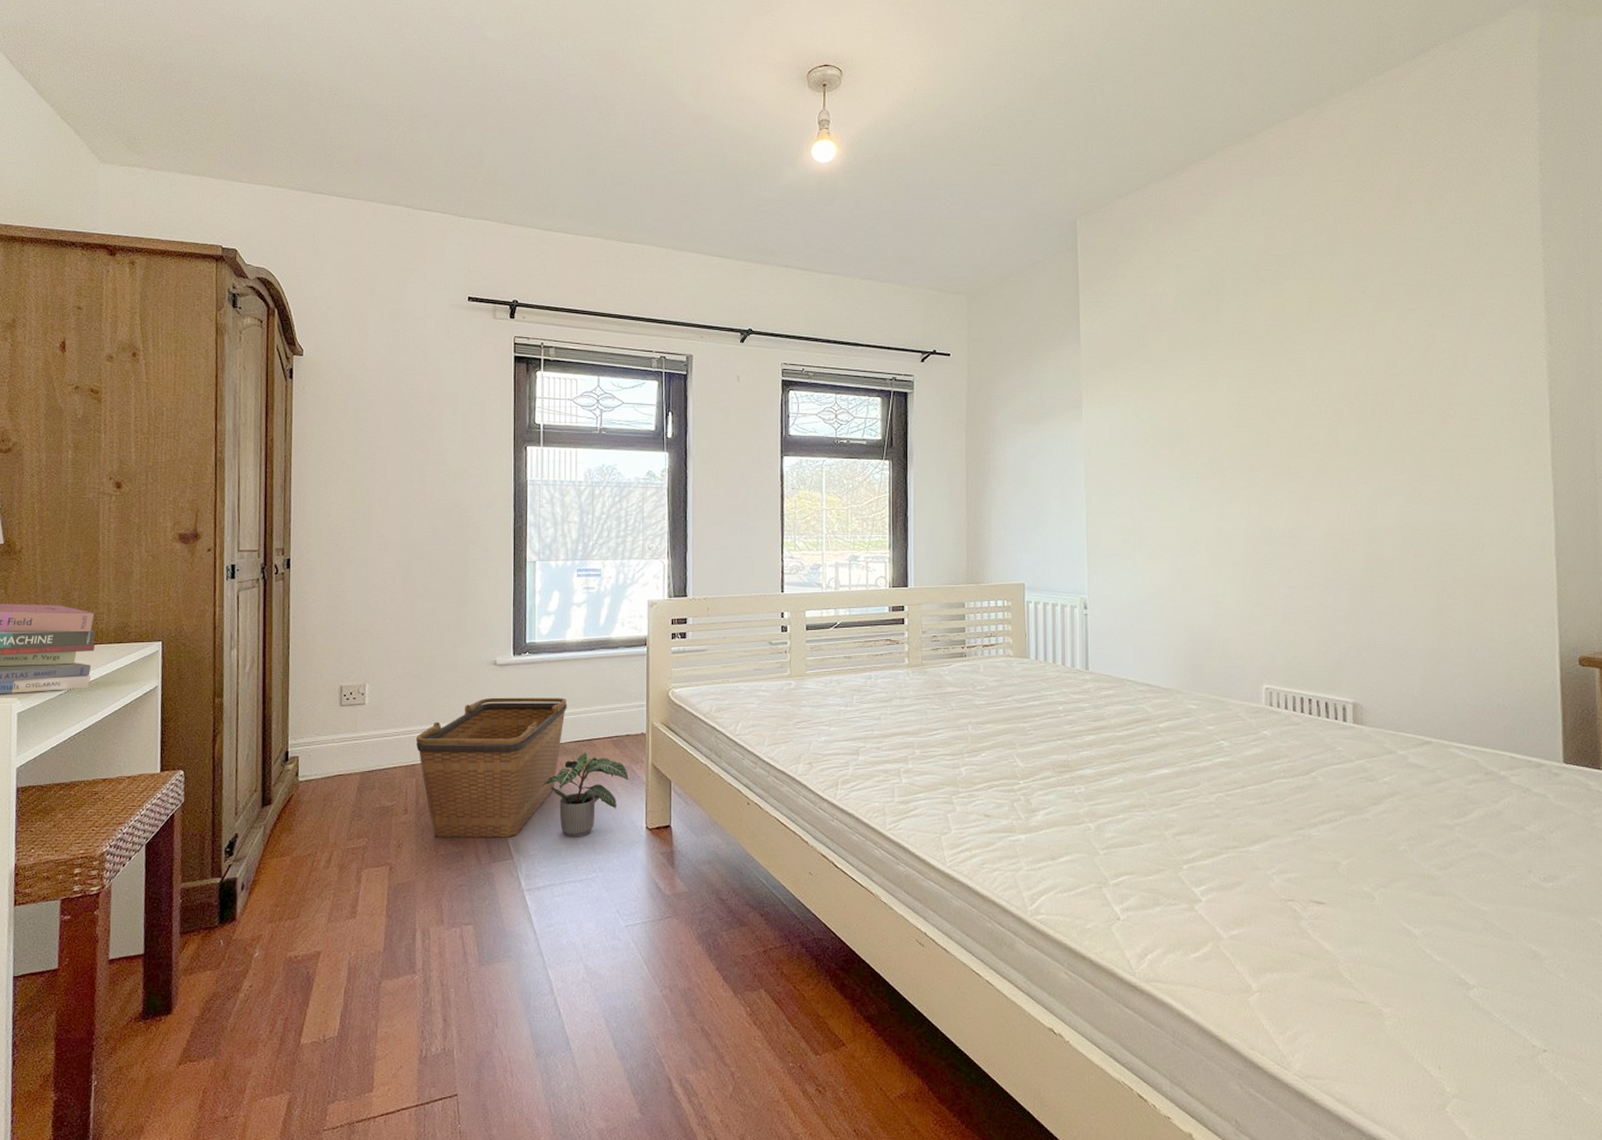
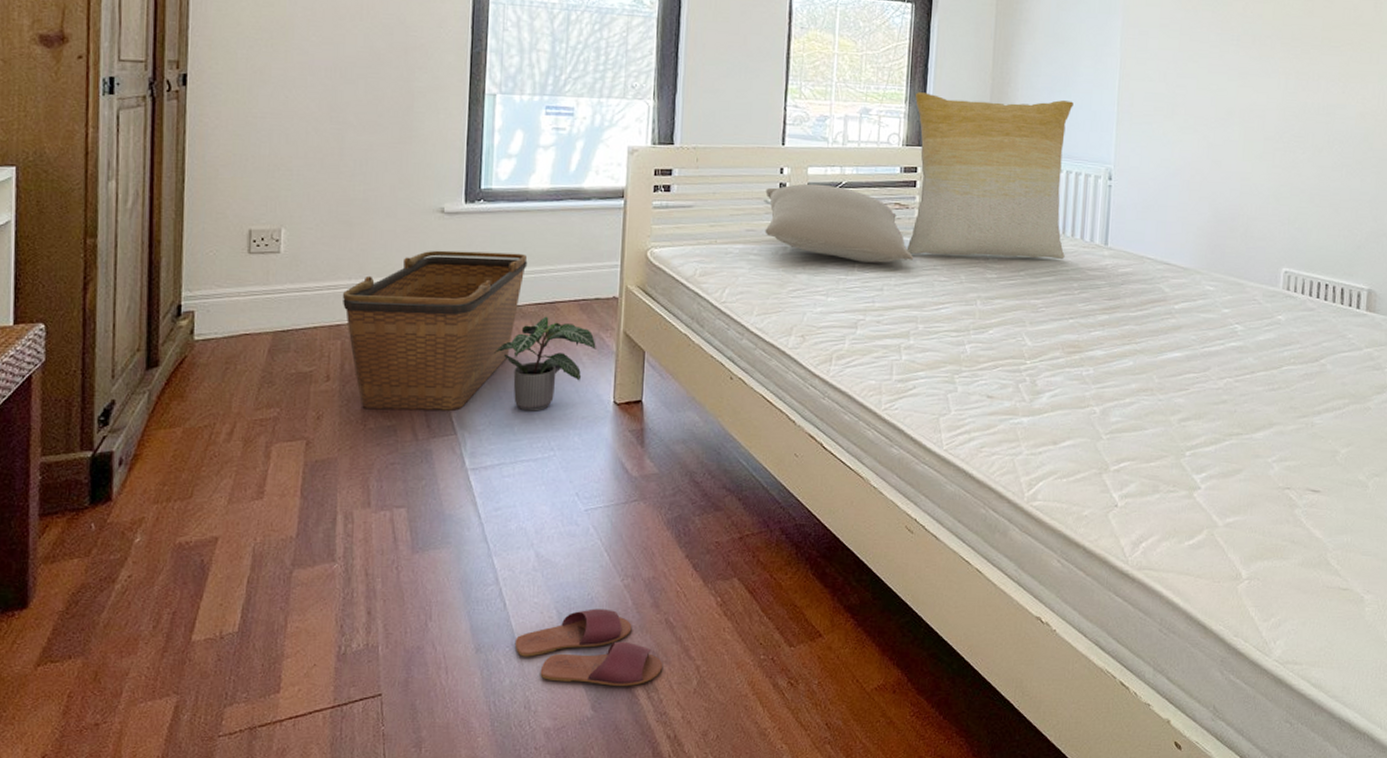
slippers: none [569,1017,701,1091] -> present [514,608,663,687]
pillow: none [769,625,907,694] -> present [765,183,914,263]
pillow: none [898,539,1048,686] -> present [906,92,1074,259]

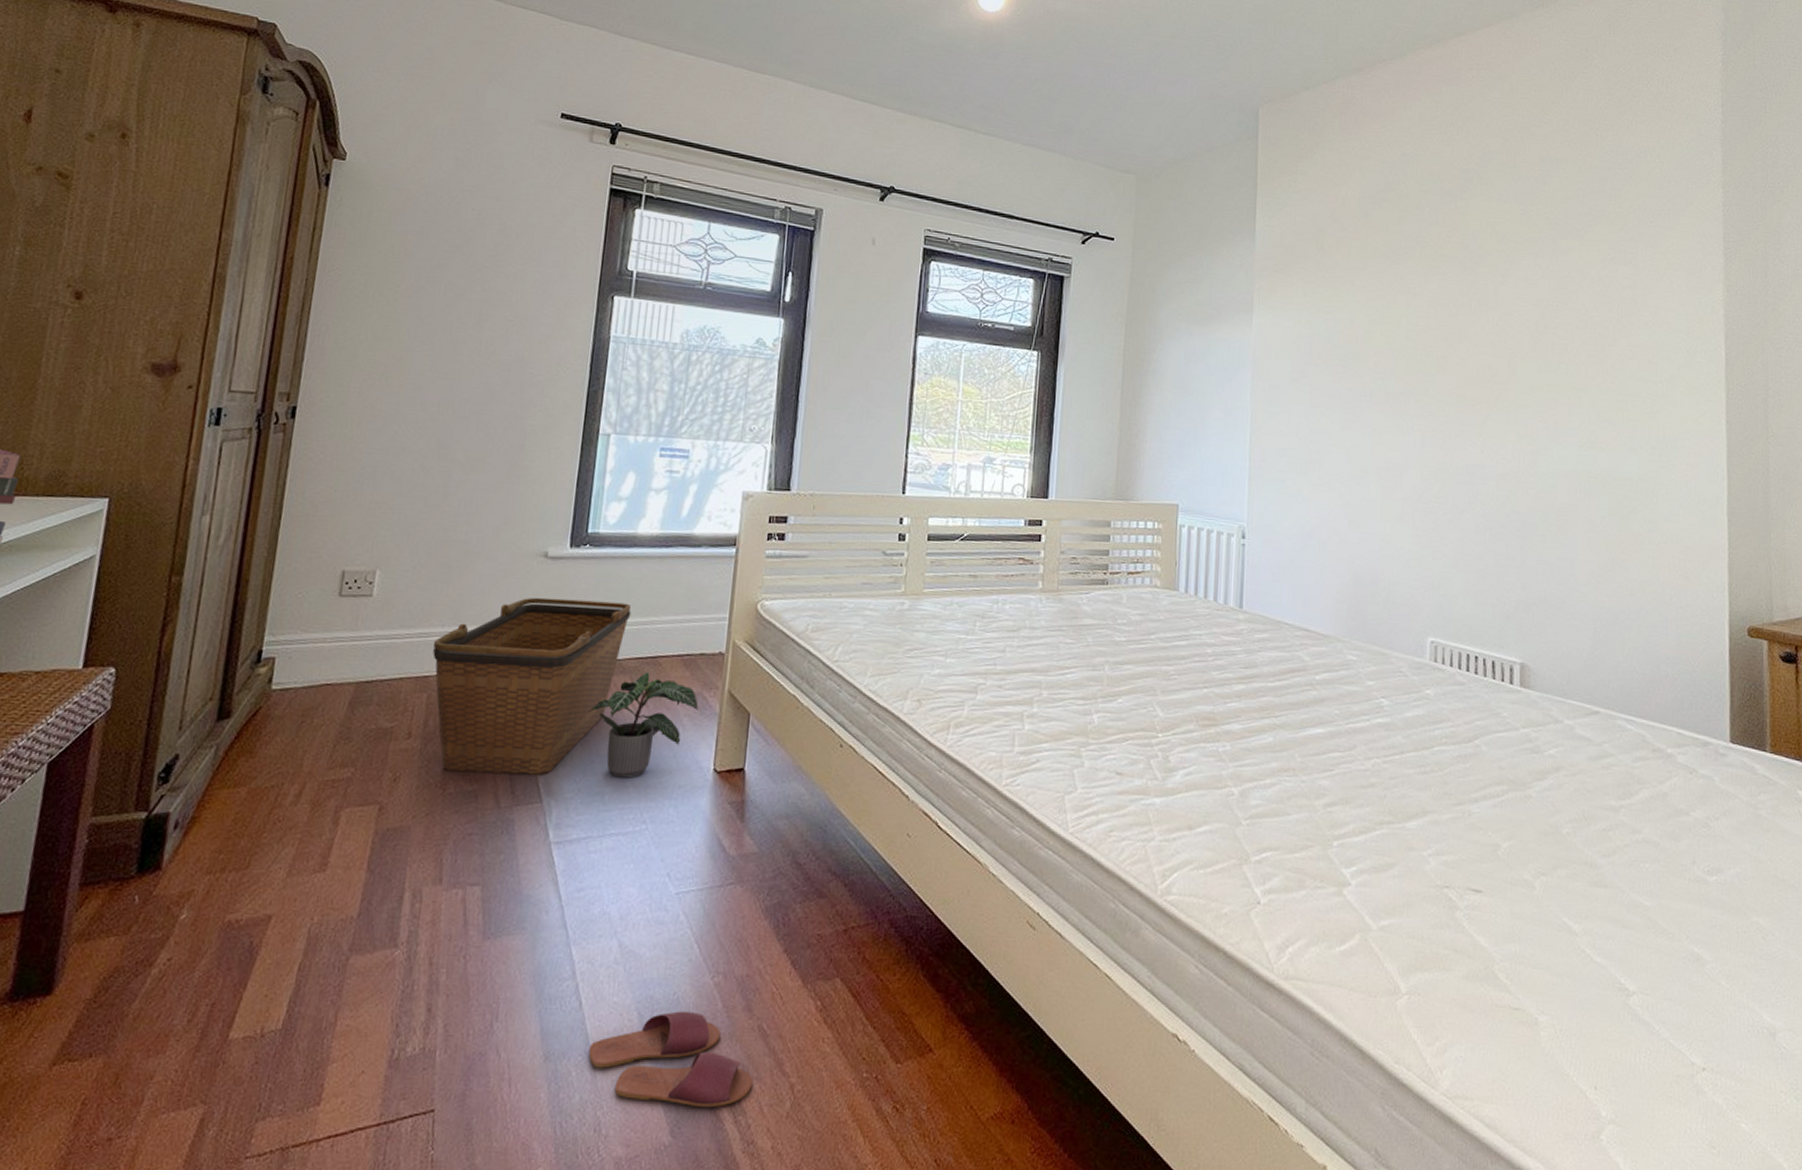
pillow: present [765,183,914,263] -> none [882,535,1038,623]
pillow: present [906,92,1074,259] -> none [1030,442,1204,622]

